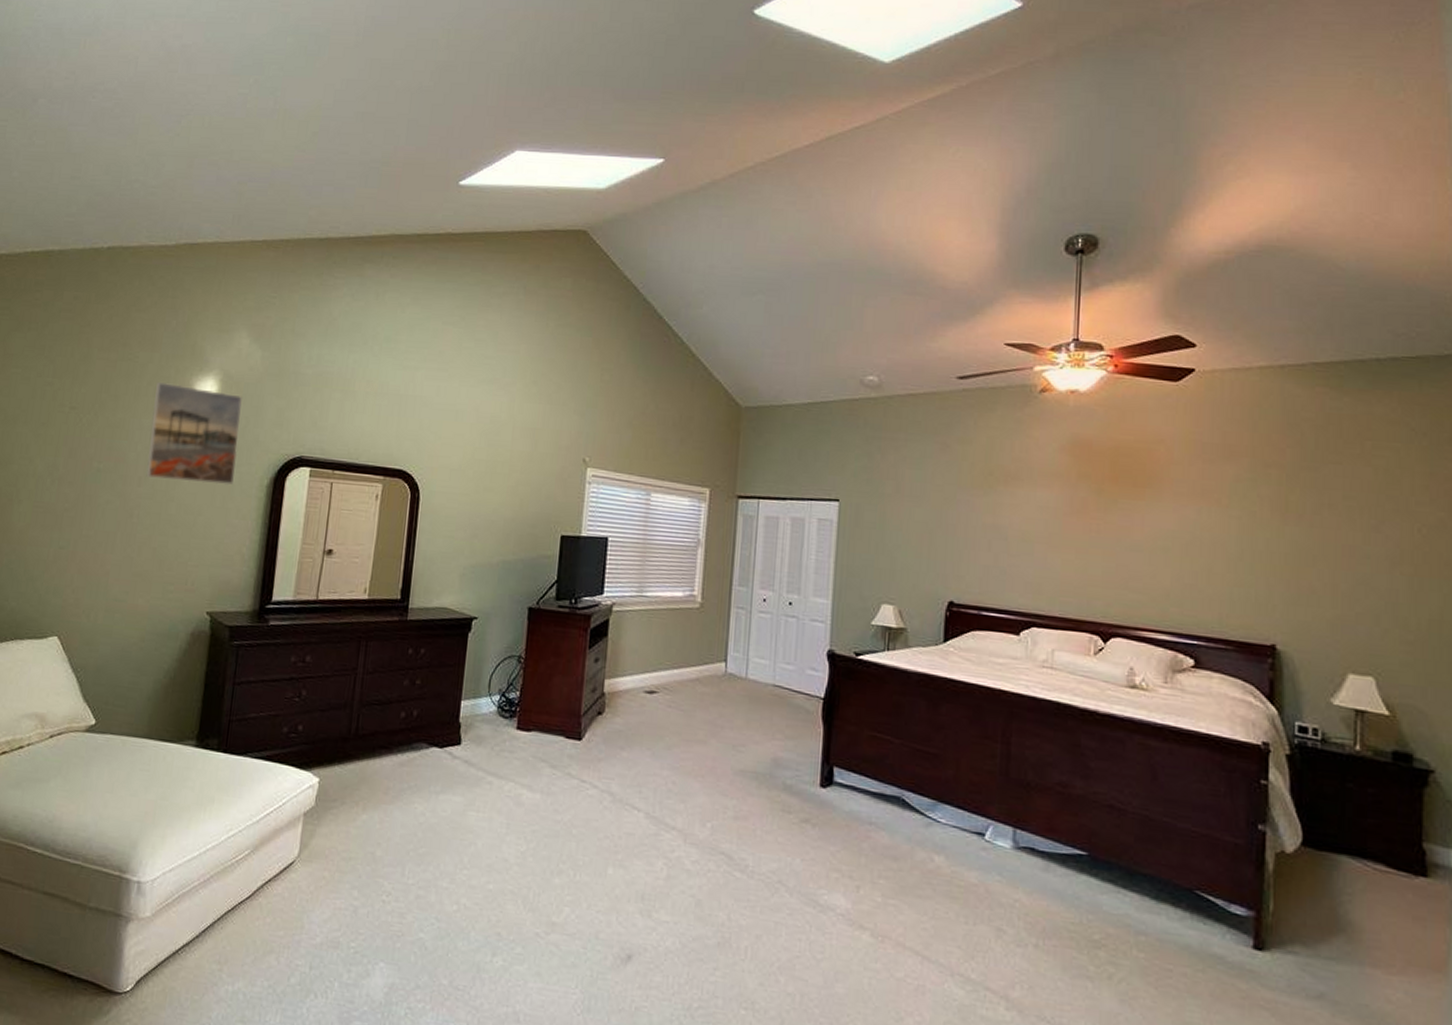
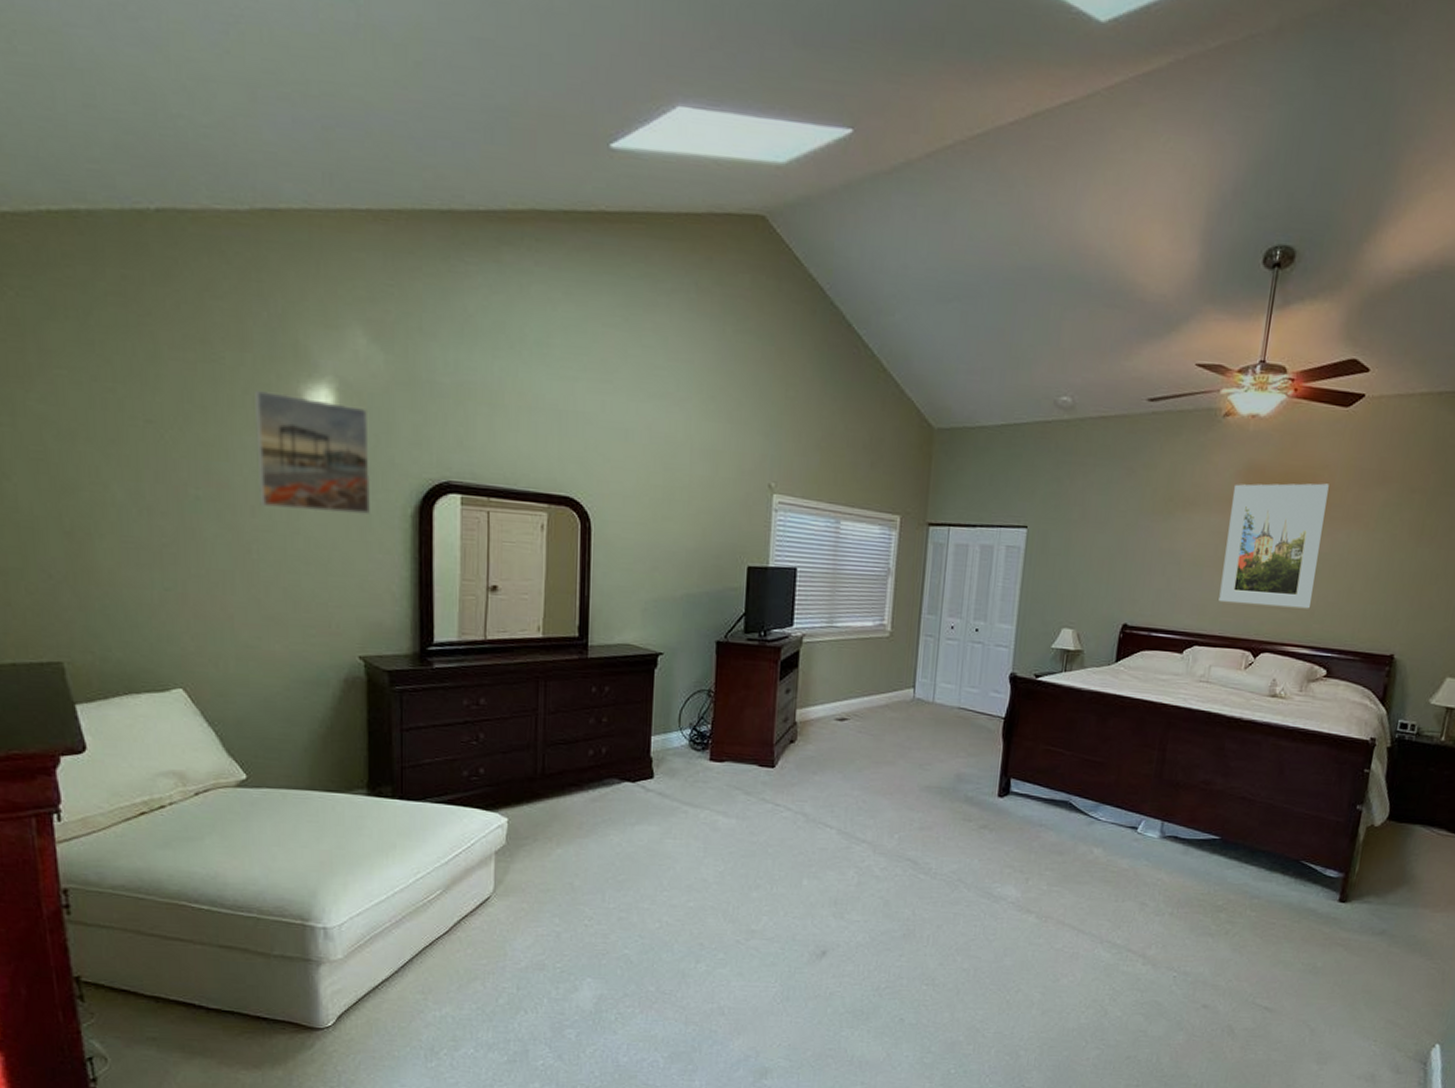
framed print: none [1055,457,1167,591] -> present [1219,483,1329,609]

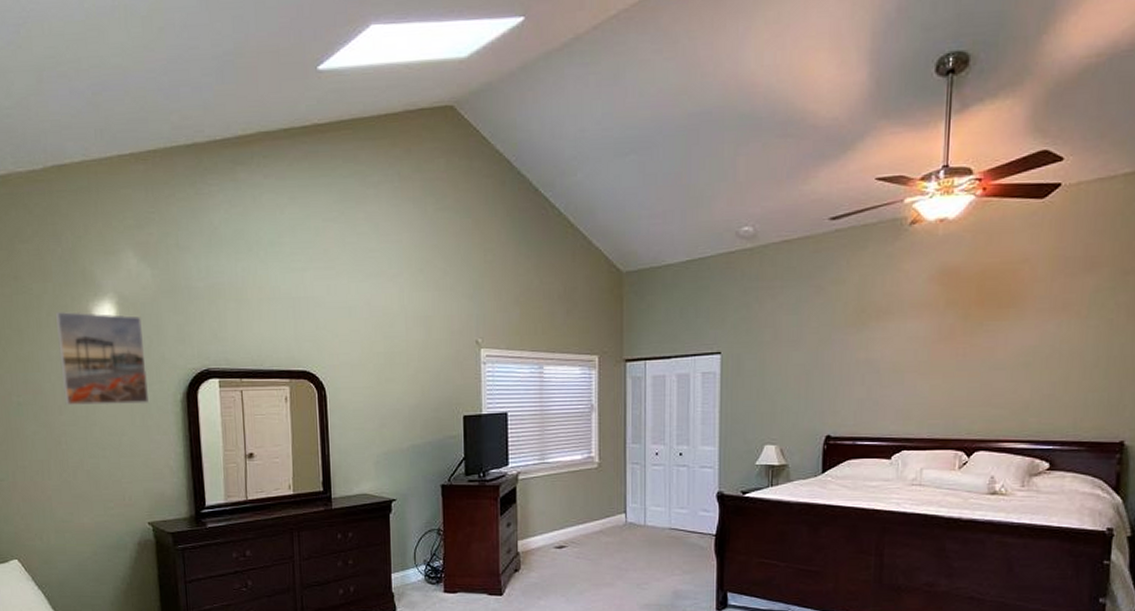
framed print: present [1219,483,1329,609] -> none [924,277,1031,405]

